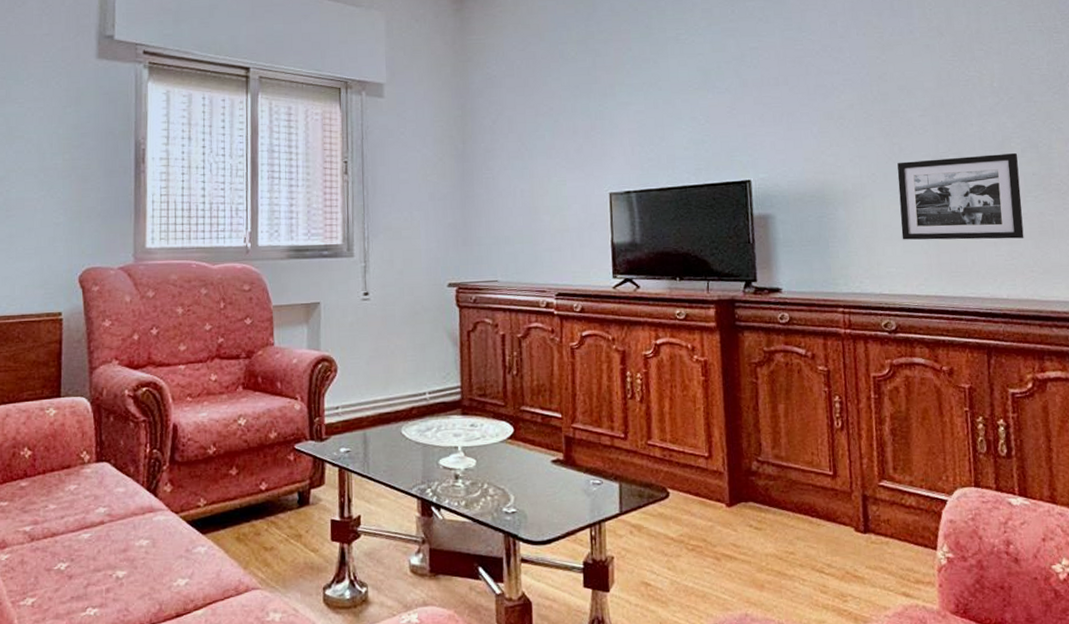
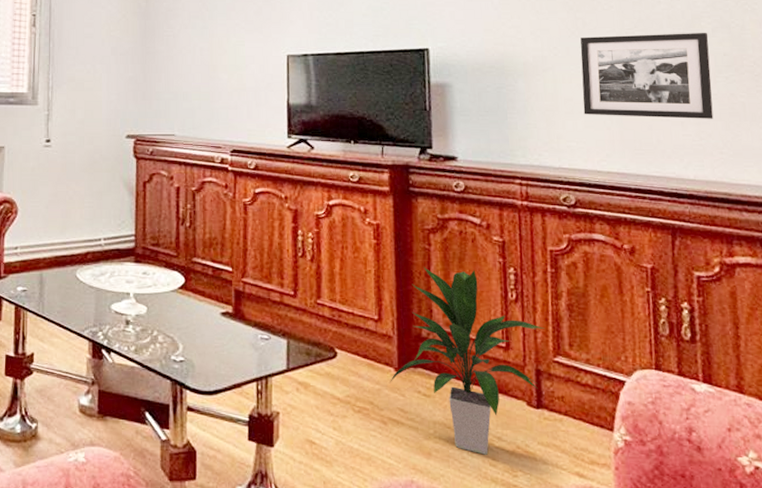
indoor plant: none [722,400,870,583] -> present [390,266,545,455]

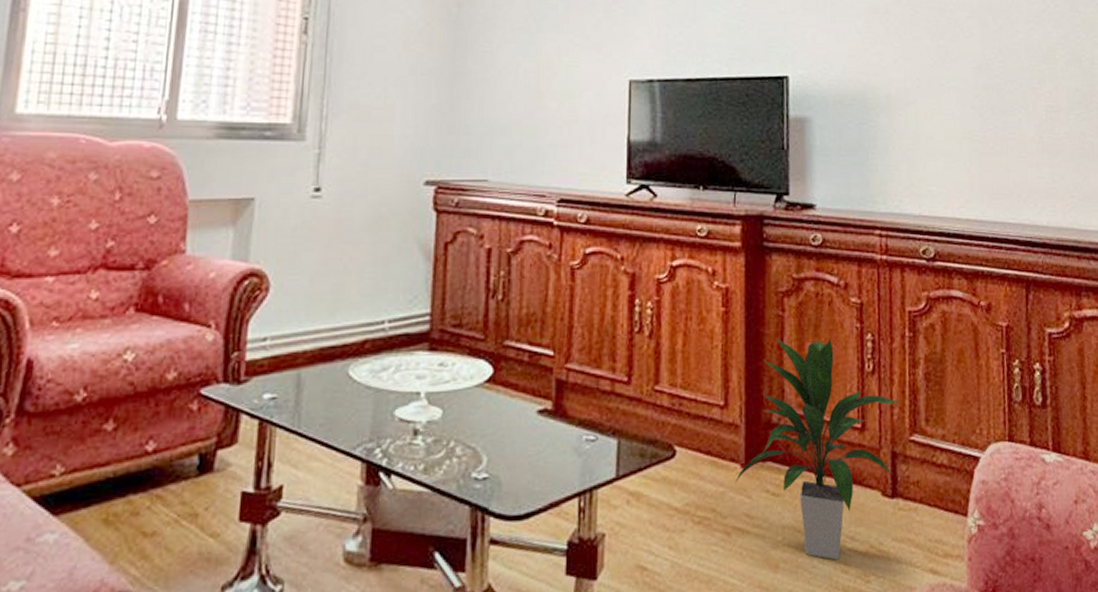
picture frame: present [580,32,714,119] -> none [942,65,1066,160]

